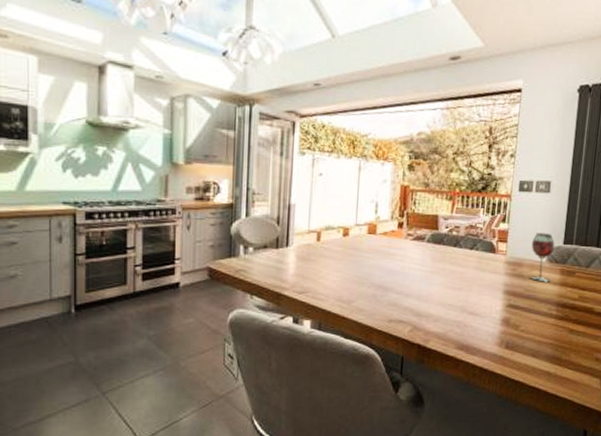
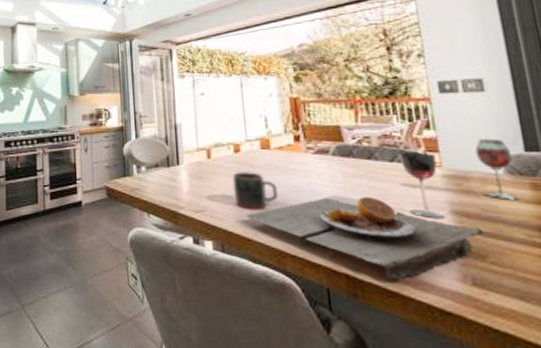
mug: none [336,254,376,290] -> present [232,171,278,209]
plate: none [343,279,522,347] -> present [244,197,483,280]
wineglass: none [476,241,504,297] -> present [398,152,444,218]

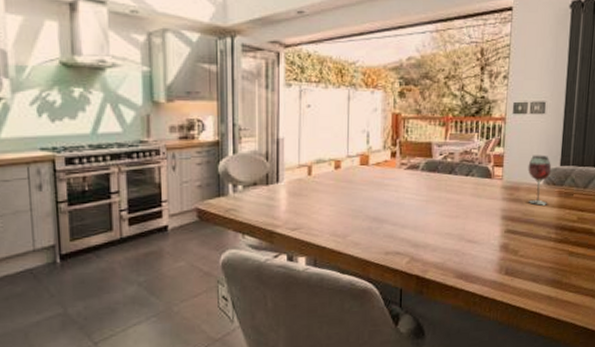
mug: present [232,171,278,209] -> none [330,187,371,224]
plate: present [244,197,483,280] -> none [338,208,520,276]
wineglass: present [398,152,444,218] -> none [473,167,499,223]

